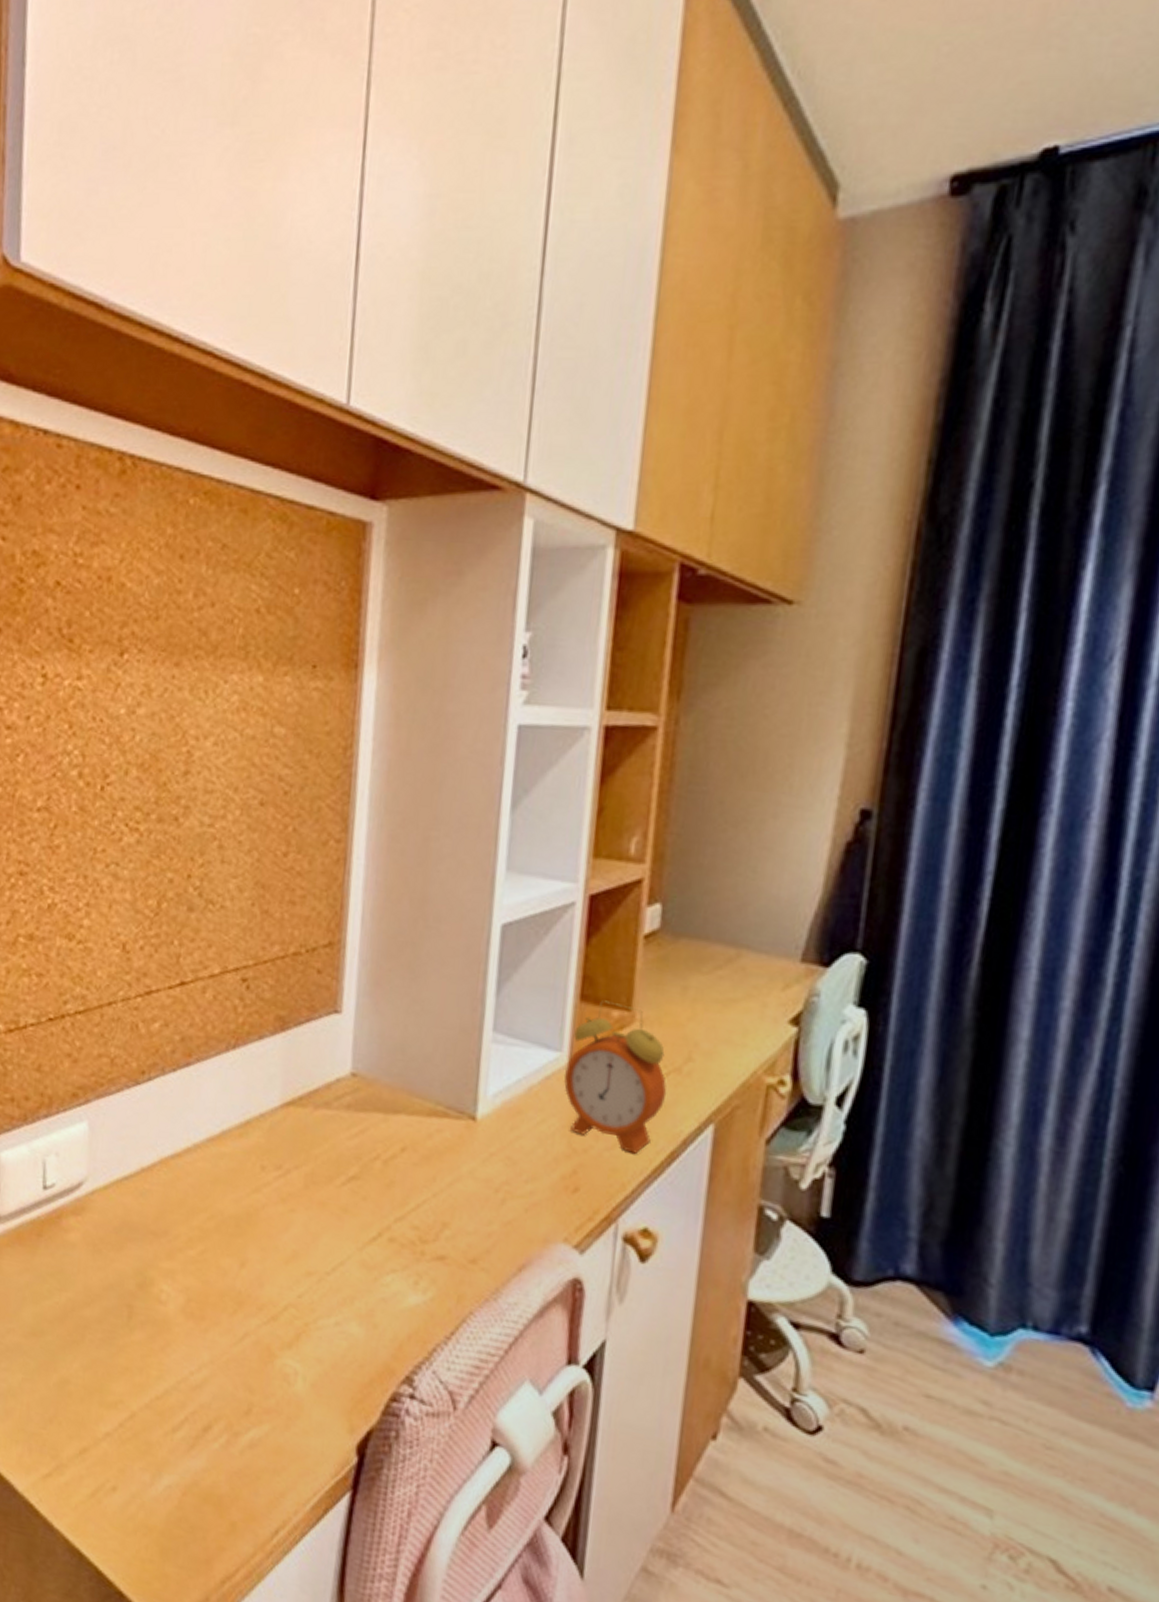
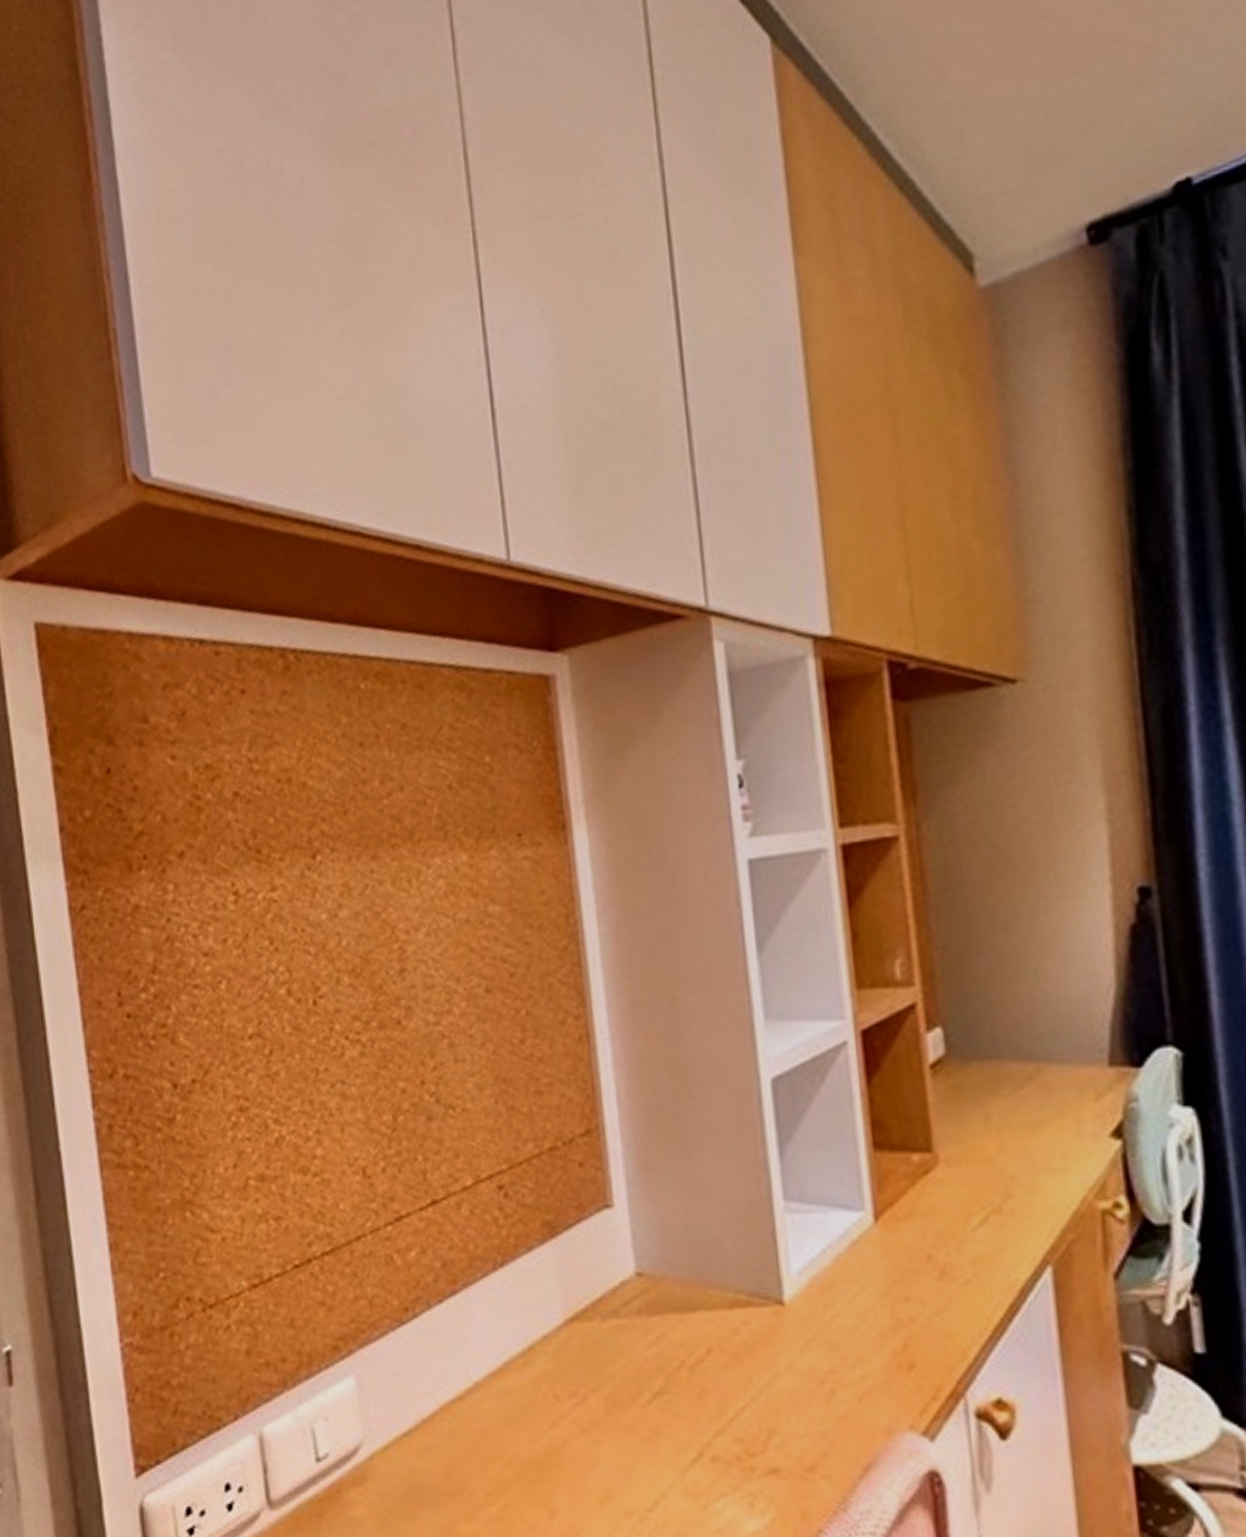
alarm clock: present [564,1000,667,1154] -> none [872,1144,991,1314]

